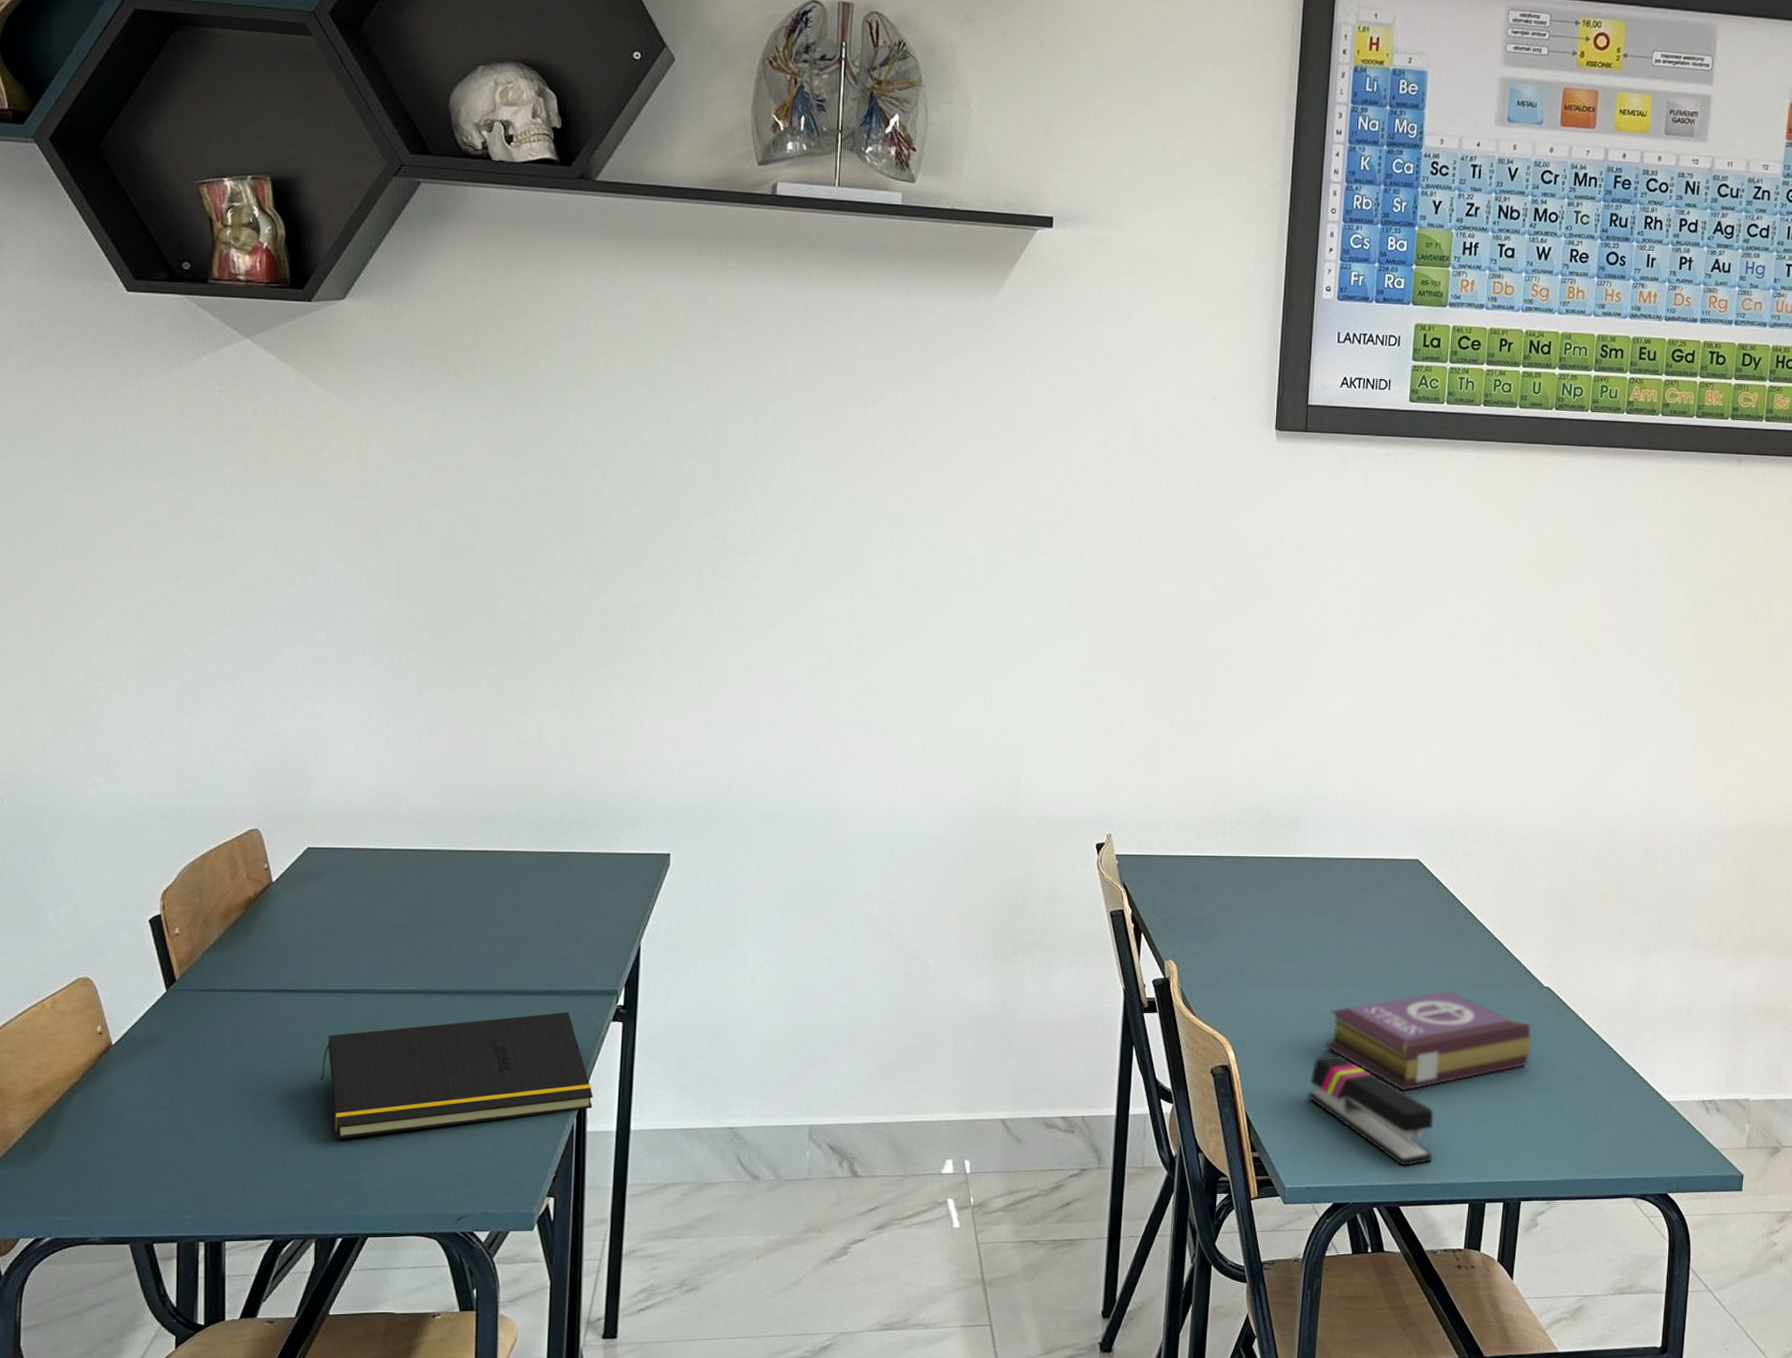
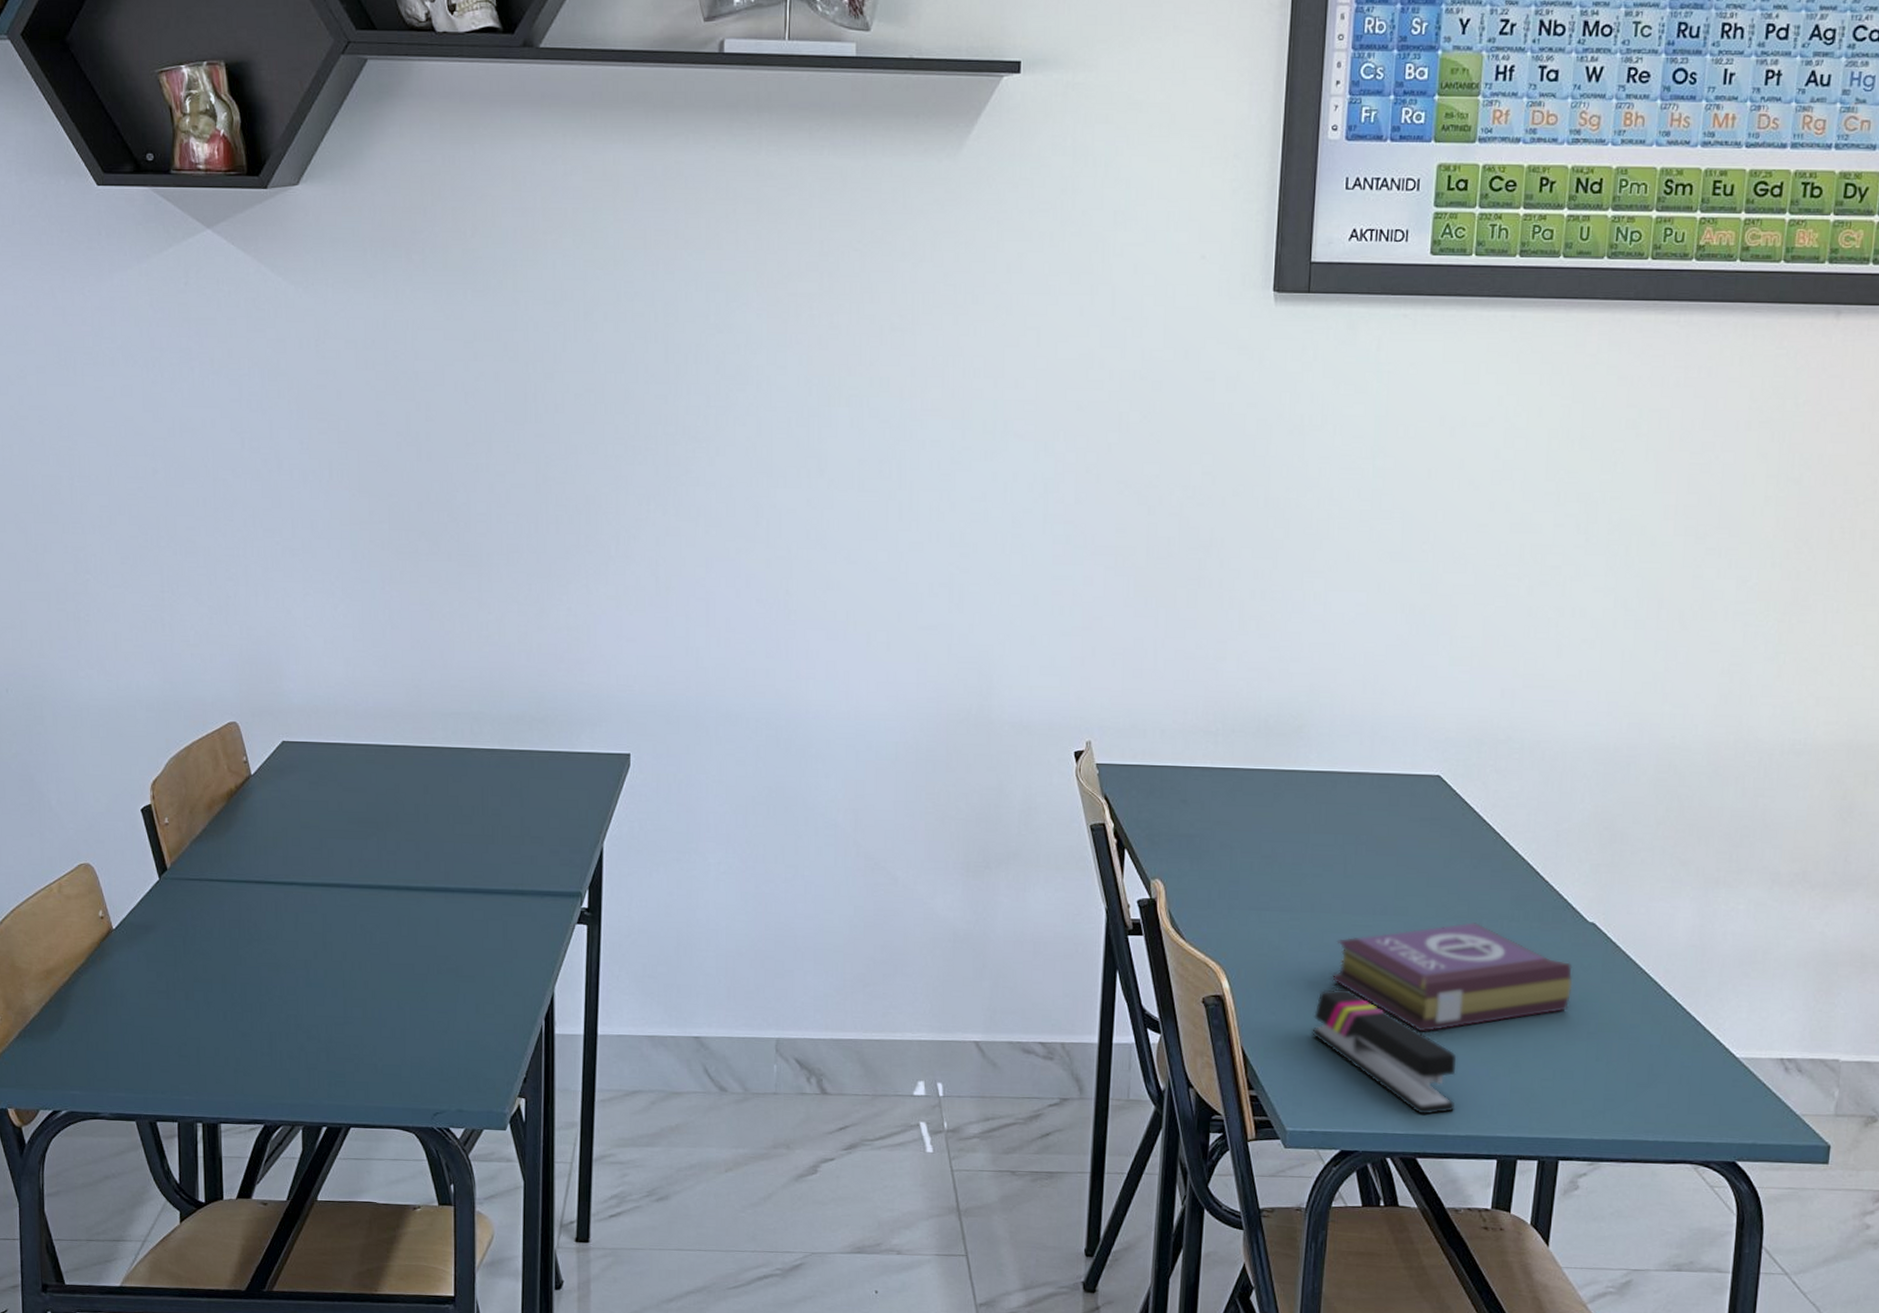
notepad: present [320,1012,594,1139] -> none [301,912,561,1031]

